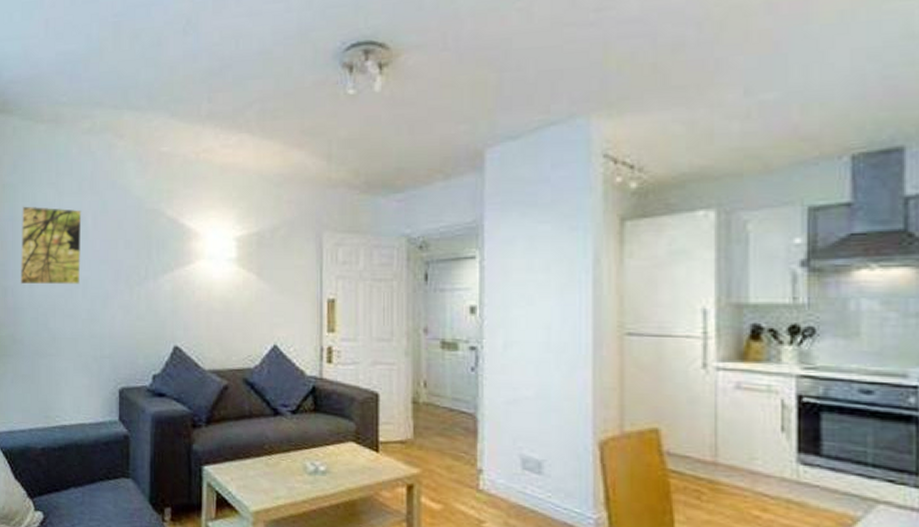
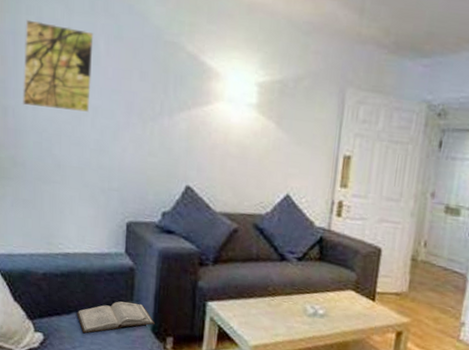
diary: none [74,472,153,510] -> present [76,301,156,334]

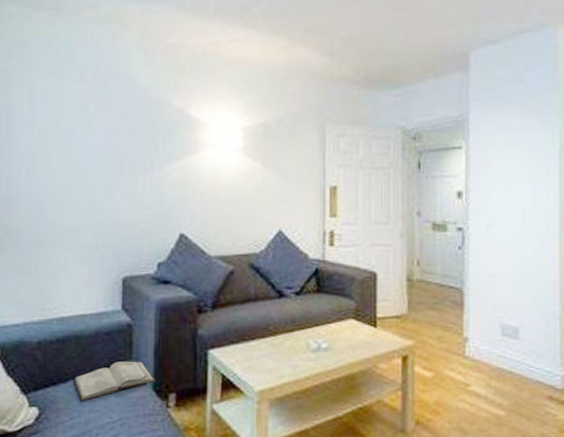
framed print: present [22,19,94,112] -> none [15,94,84,175]

